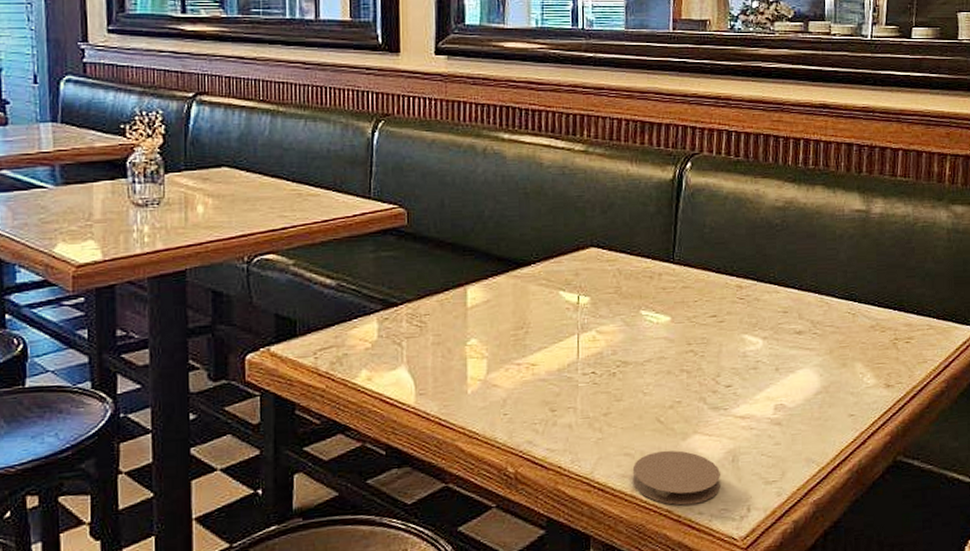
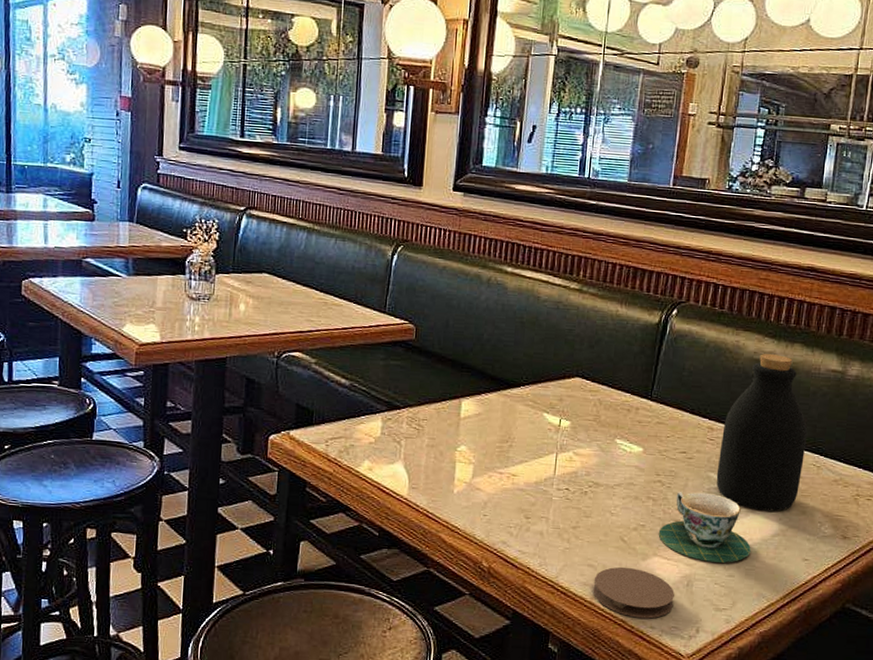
teacup: none [696,356,795,432] -> present [658,491,751,563]
bottle: none [750,200,839,369] -> present [716,354,808,512]

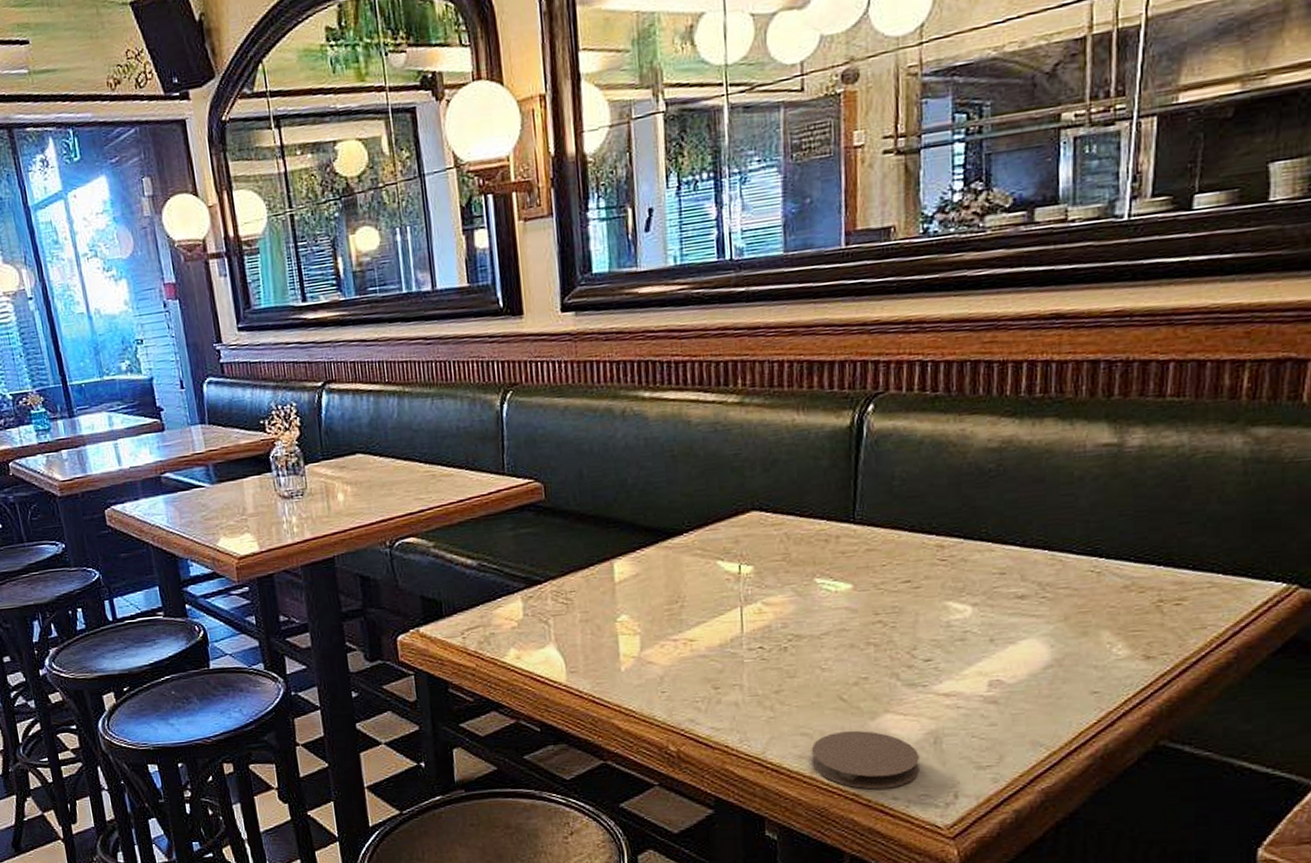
teacup: present [658,491,751,563] -> none [887,626,1016,711]
bottle: present [716,354,808,512] -> none [955,437,1078,639]

